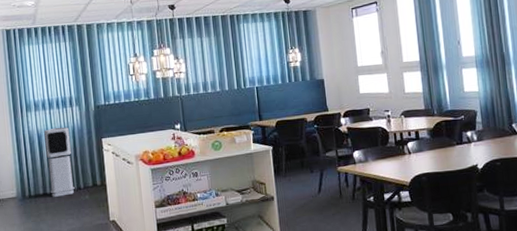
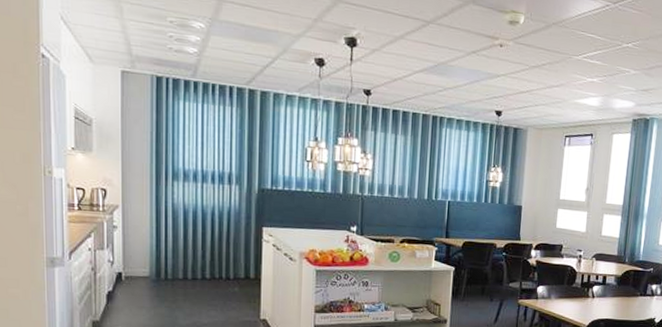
air purifier: present [44,127,75,197] -> none [192,205,224,284]

